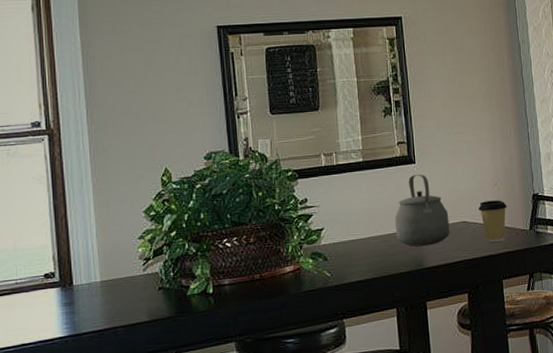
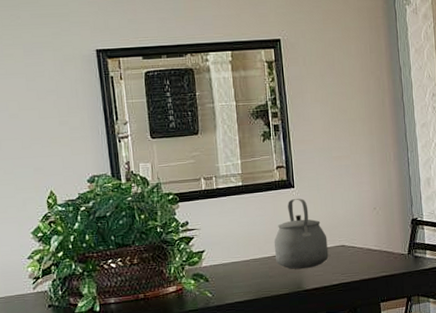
coffee cup: present [478,200,507,242] -> none [357,224,386,266]

